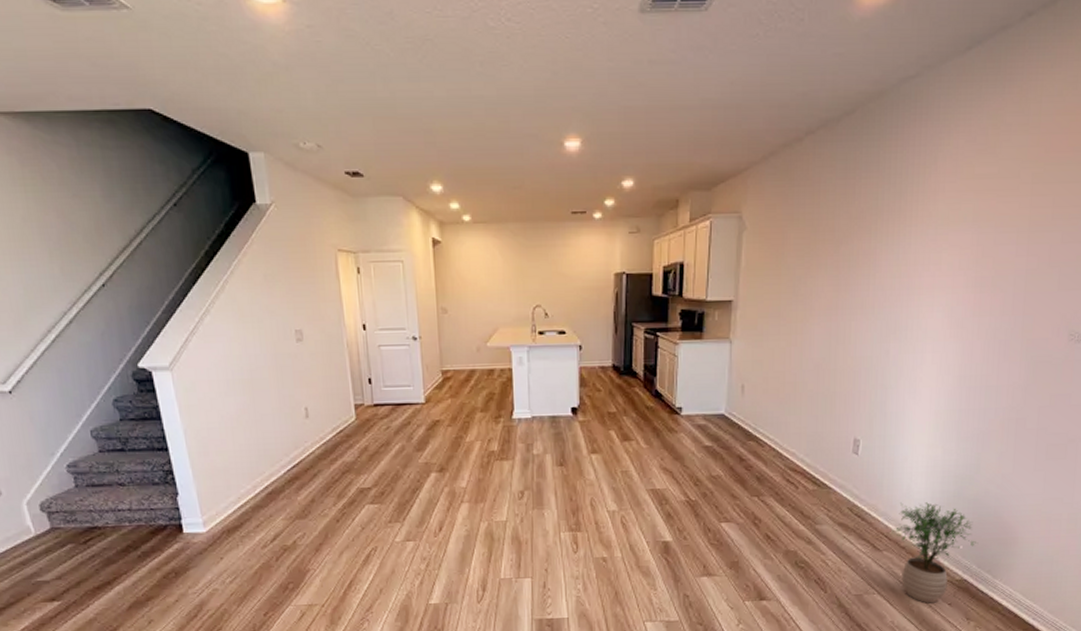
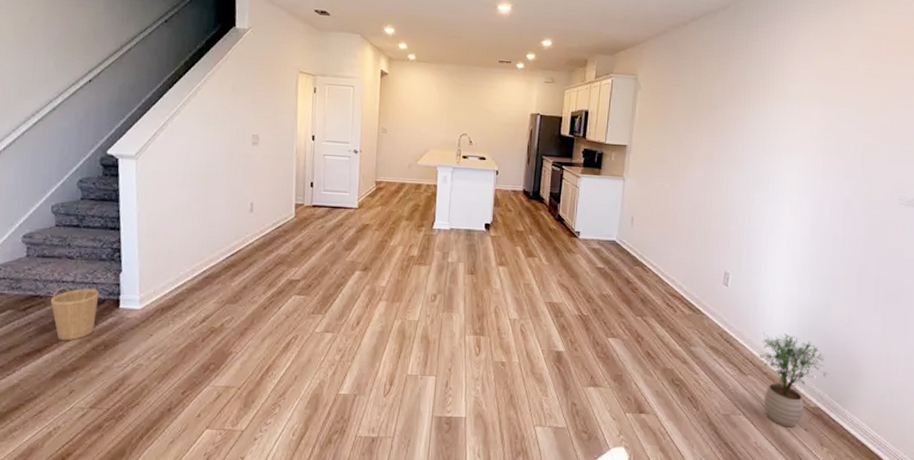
basket: none [109,514,161,572] -> present [50,287,100,341]

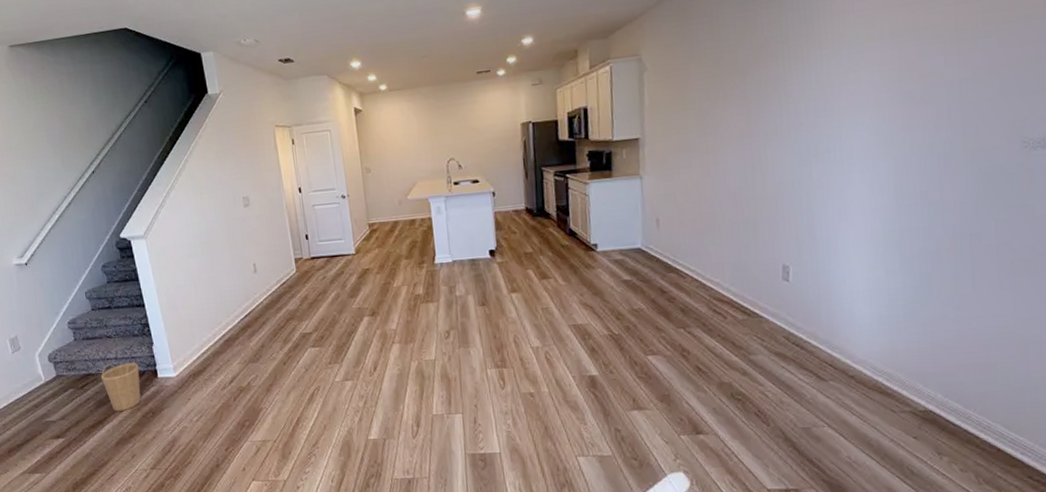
potted plant: present [759,332,830,428] -> none [840,328,942,437]

